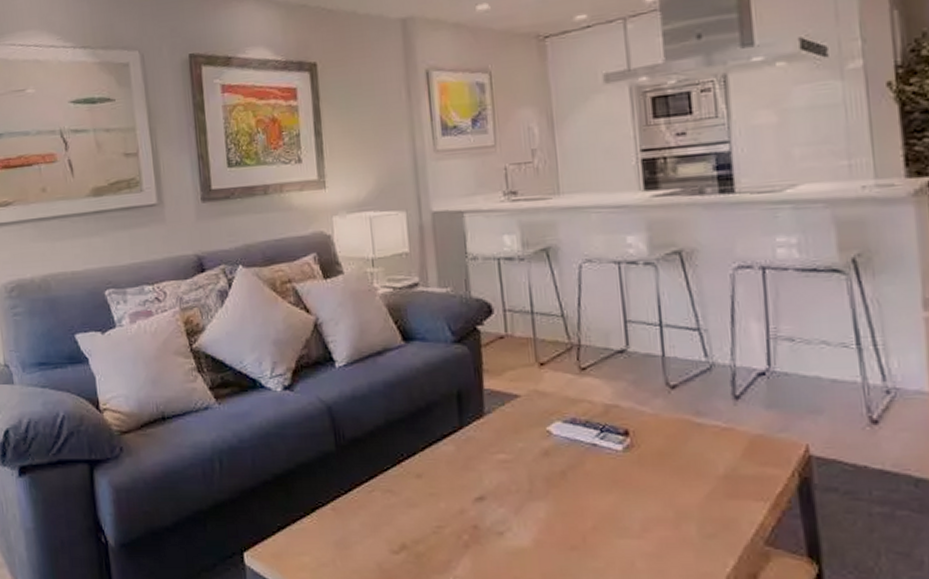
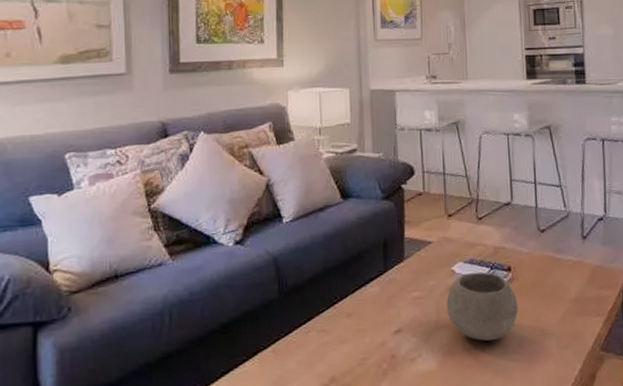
bowl: none [541,434,641,520] -> present [446,271,518,341]

